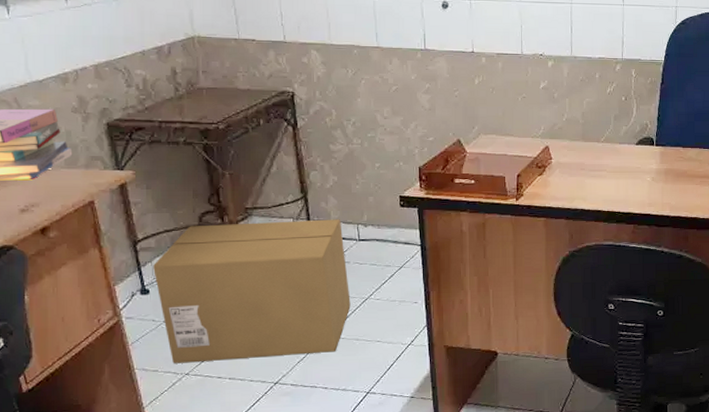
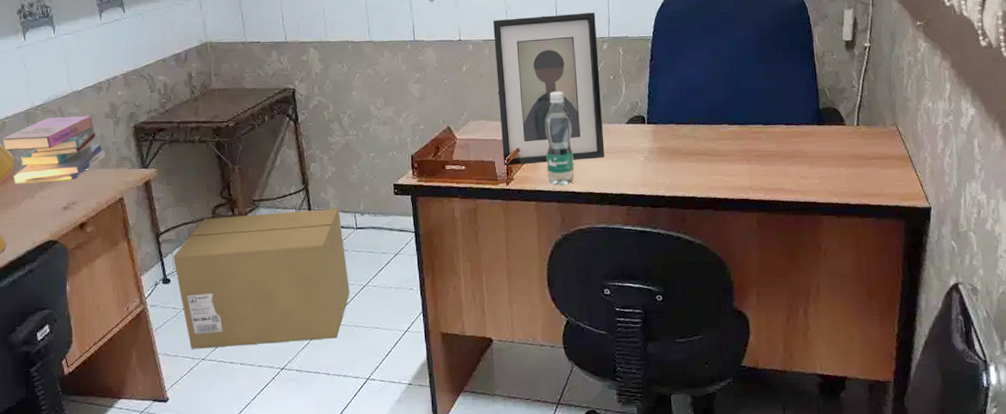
picture frame: none [508,32,614,181] -> present [493,12,605,165]
bottle: none [556,109,584,204] -> present [544,91,575,187]

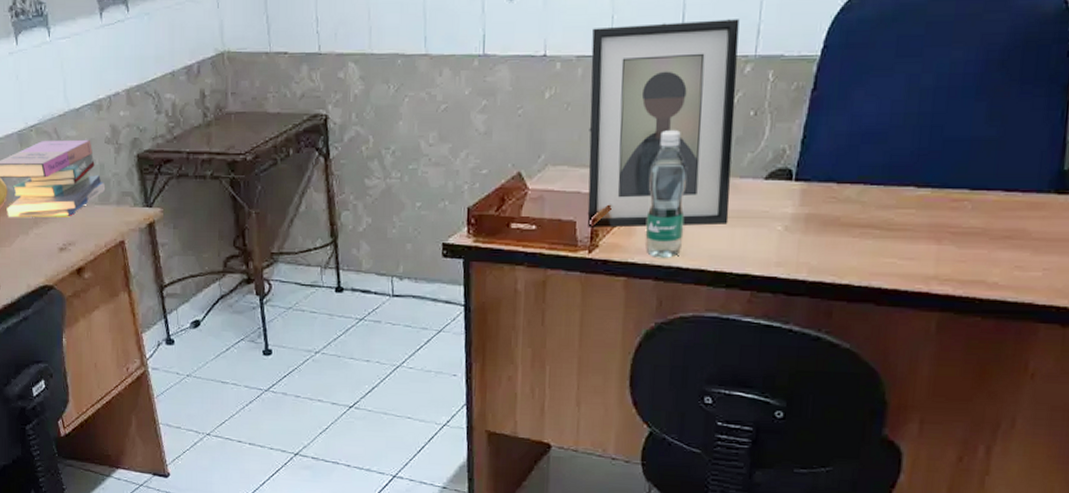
box: present [173,208,350,349] -> none [178,269,380,426]

